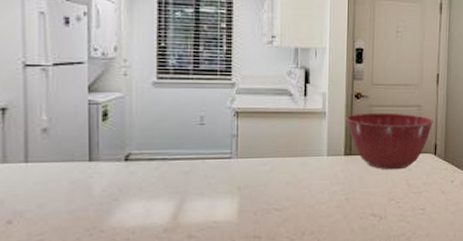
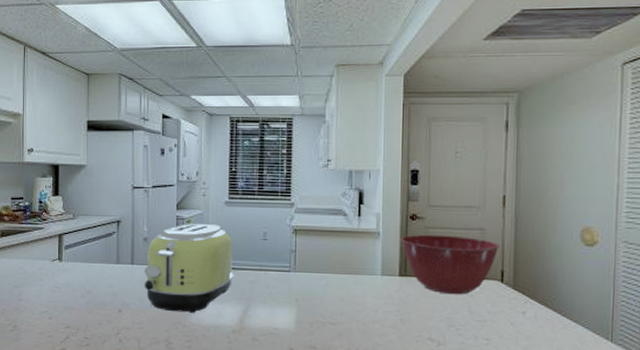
toaster: none [44,109,165,216] -> present [144,224,234,313]

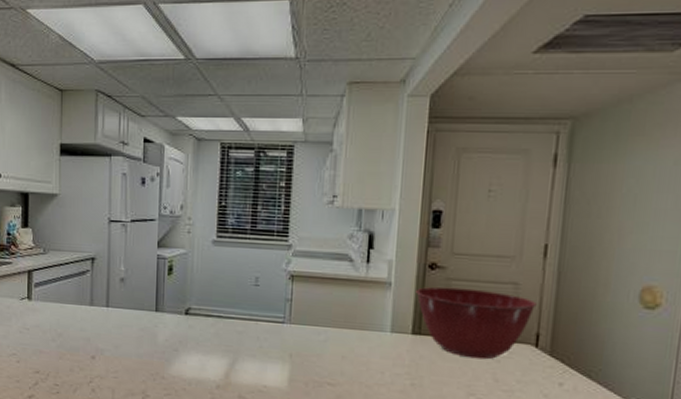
toaster: present [144,224,234,313] -> none [120,264,220,364]

